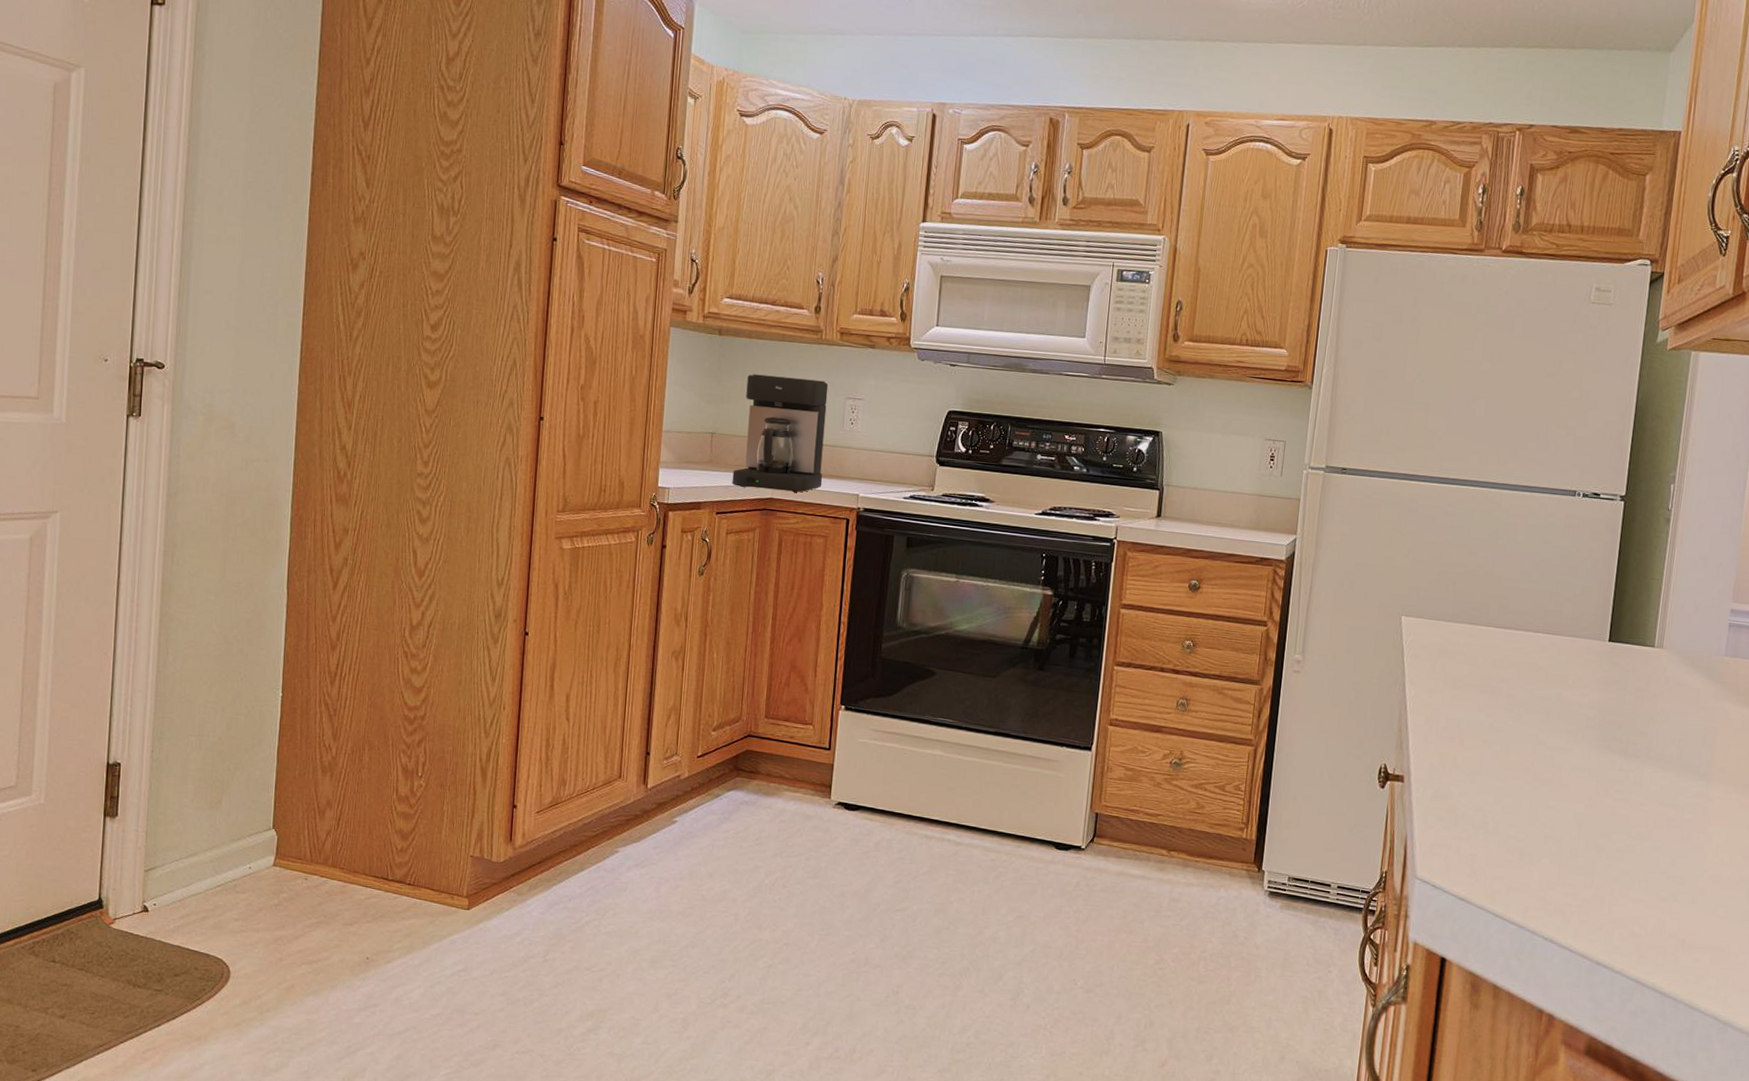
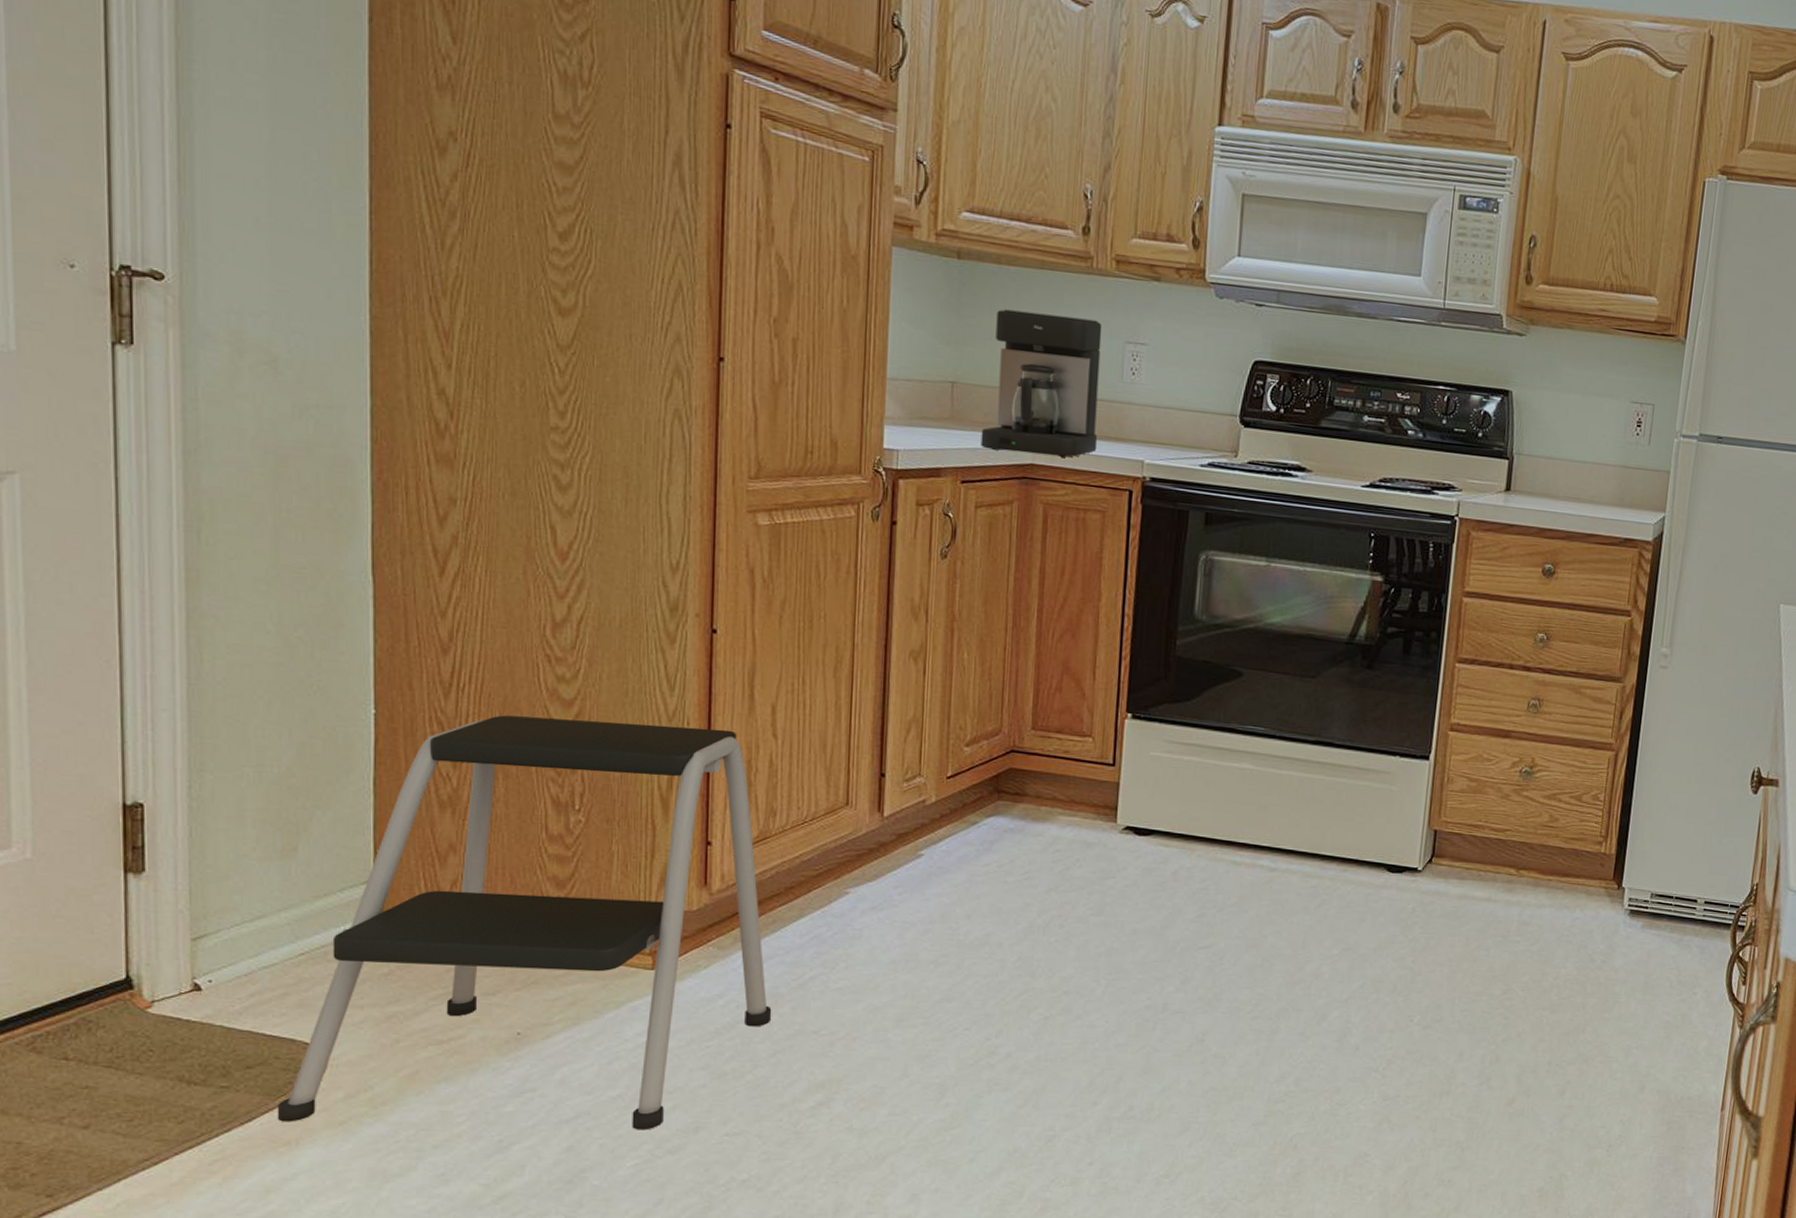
step stool: none [192,699,556,1045] -> present [277,715,772,1130]

